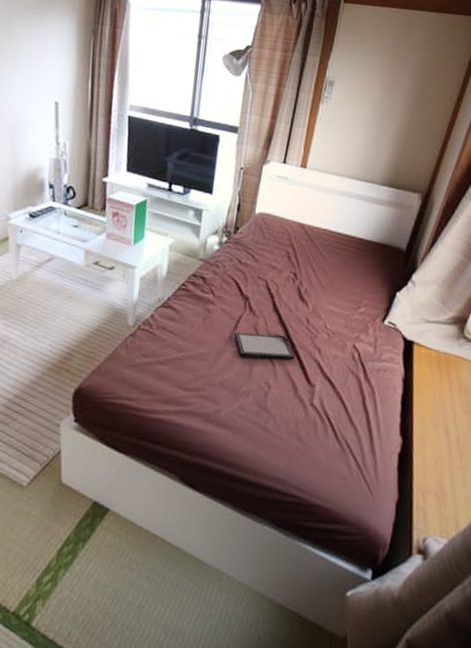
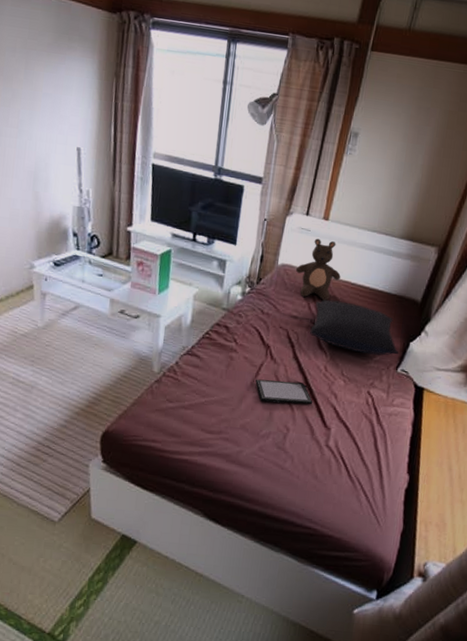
teddy bear: none [273,186,321,250] -> present [295,238,341,301]
pillow: none [290,248,386,307] -> present [310,299,399,356]

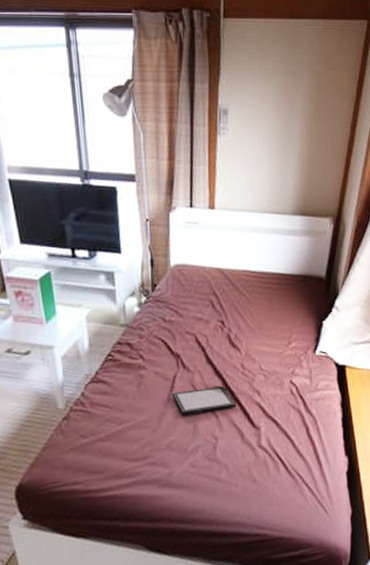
teddy bear: present [295,238,341,301] -> none [190,230,239,295]
pillow: present [310,299,399,356] -> none [219,292,314,343]

